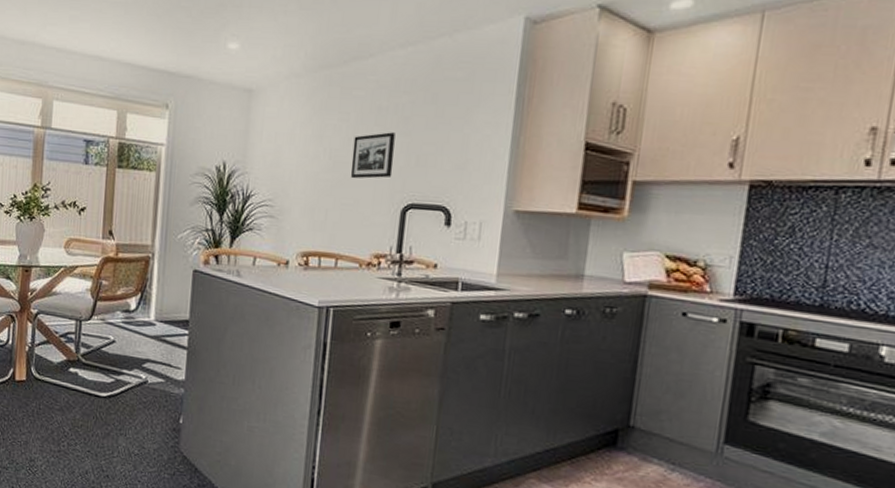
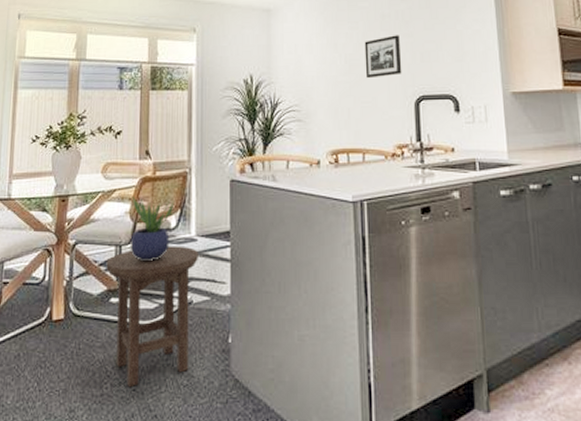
stool: none [66,326,156,448] -> present [106,246,198,387]
potted plant: none [89,275,136,339] -> present [130,197,176,260]

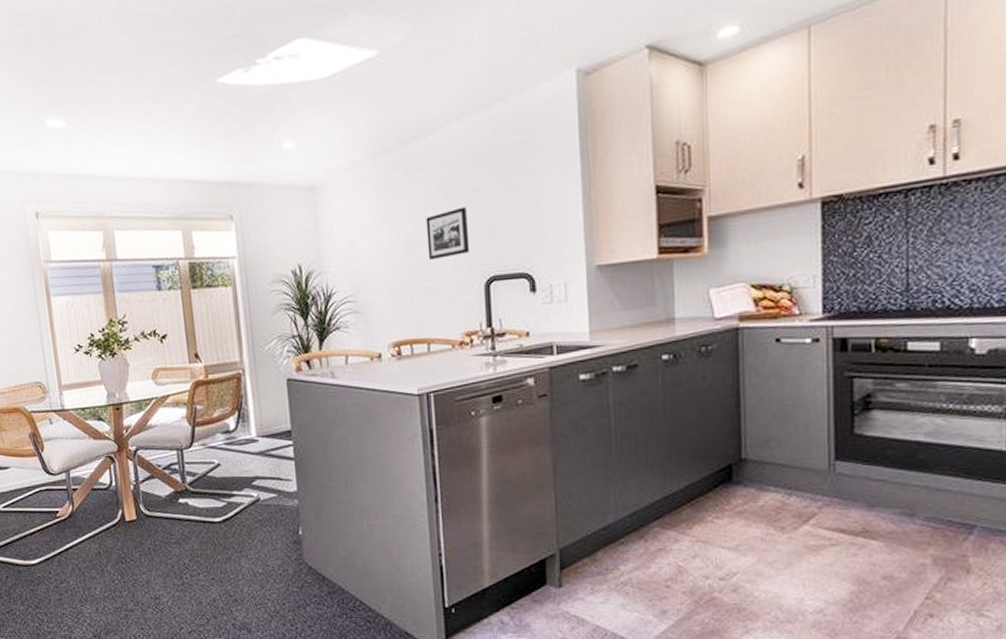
stool: present [106,246,198,387] -> none [169,447,262,576]
potted plant: present [130,197,176,260] -> none [186,401,234,463]

